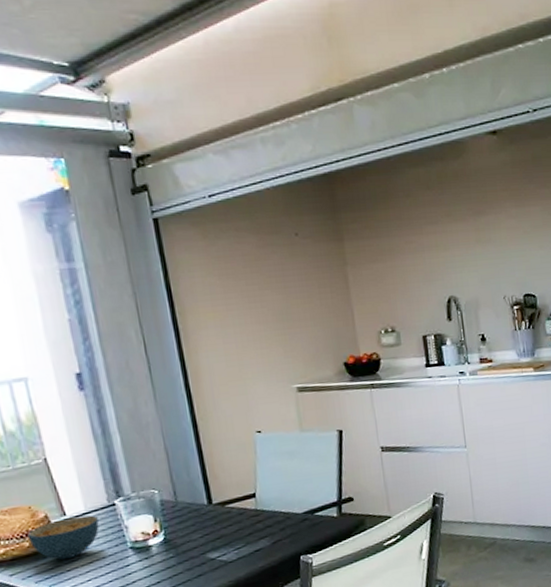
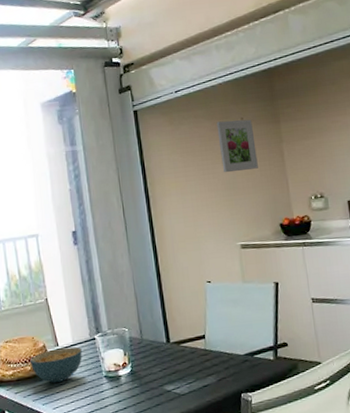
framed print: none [264,235,317,302] -> present [216,119,258,173]

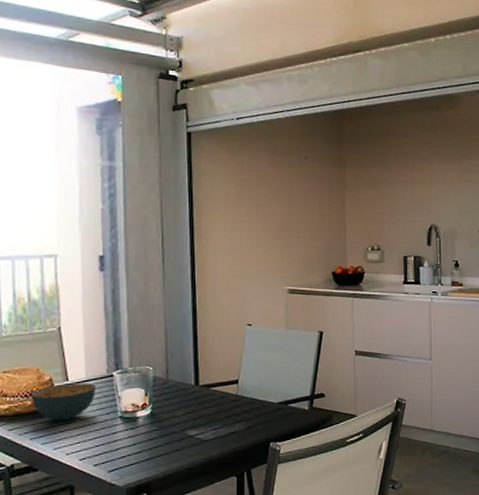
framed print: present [216,119,258,173] -> none [278,157,317,213]

